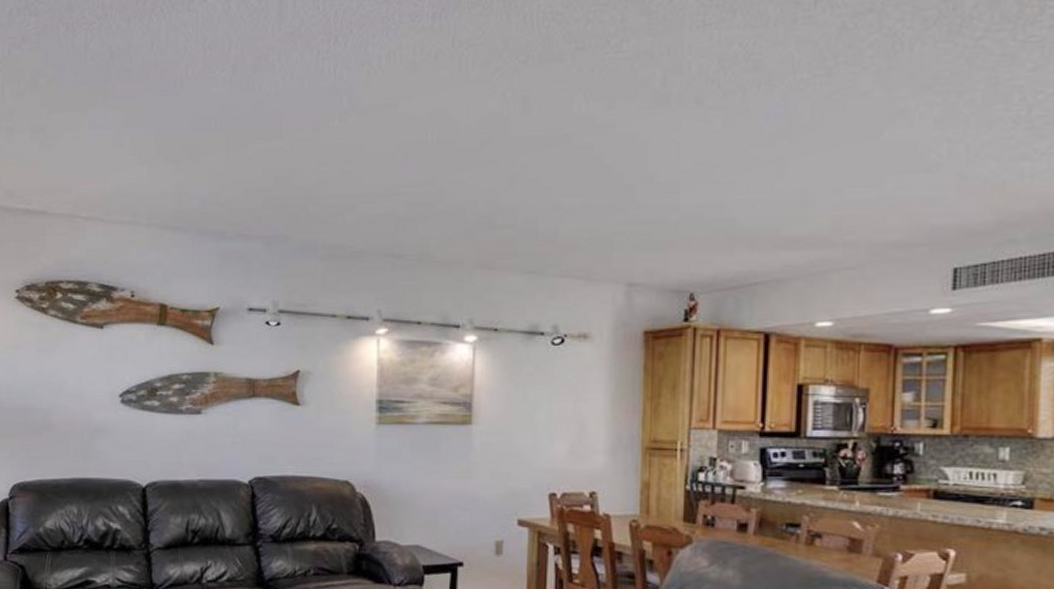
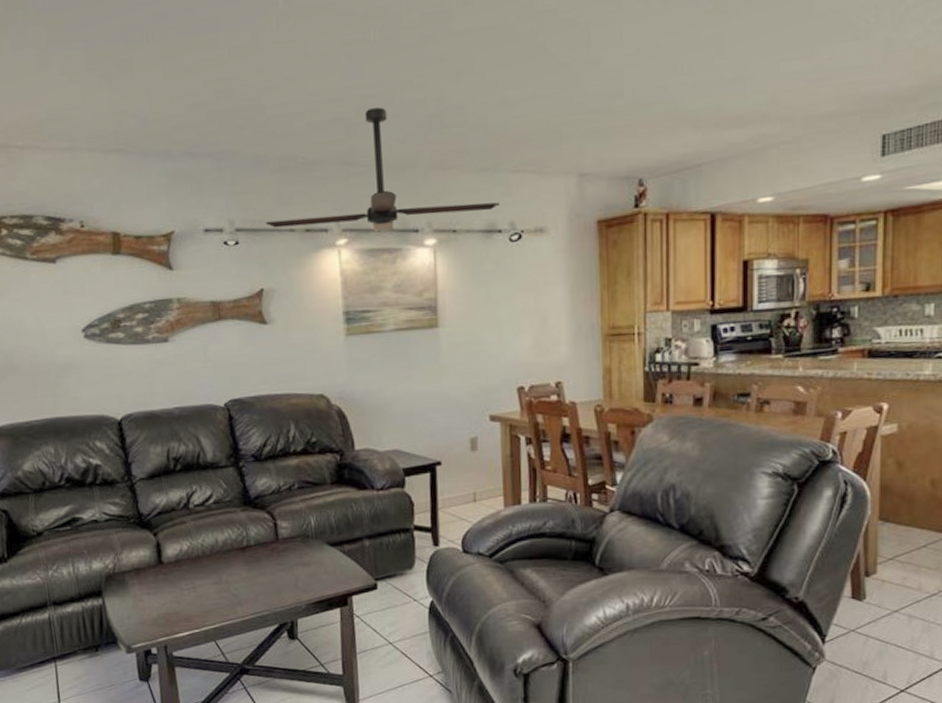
ceiling fan: none [308,205,544,326] -> present [265,107,500,233]

